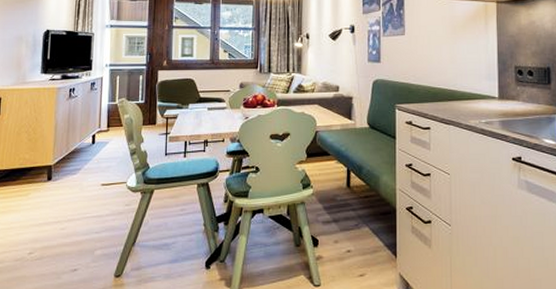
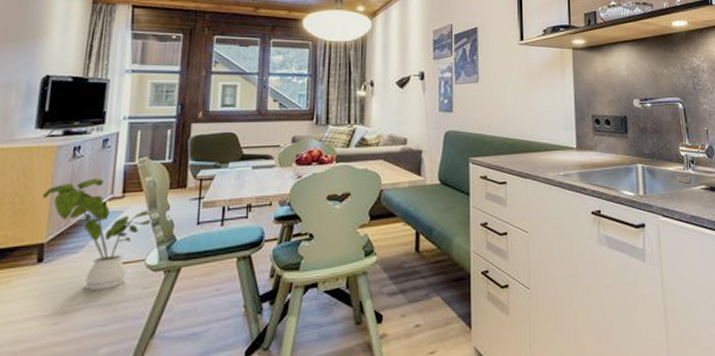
house plant: none [49,115,144,204] -> present [43,178,170,290]

